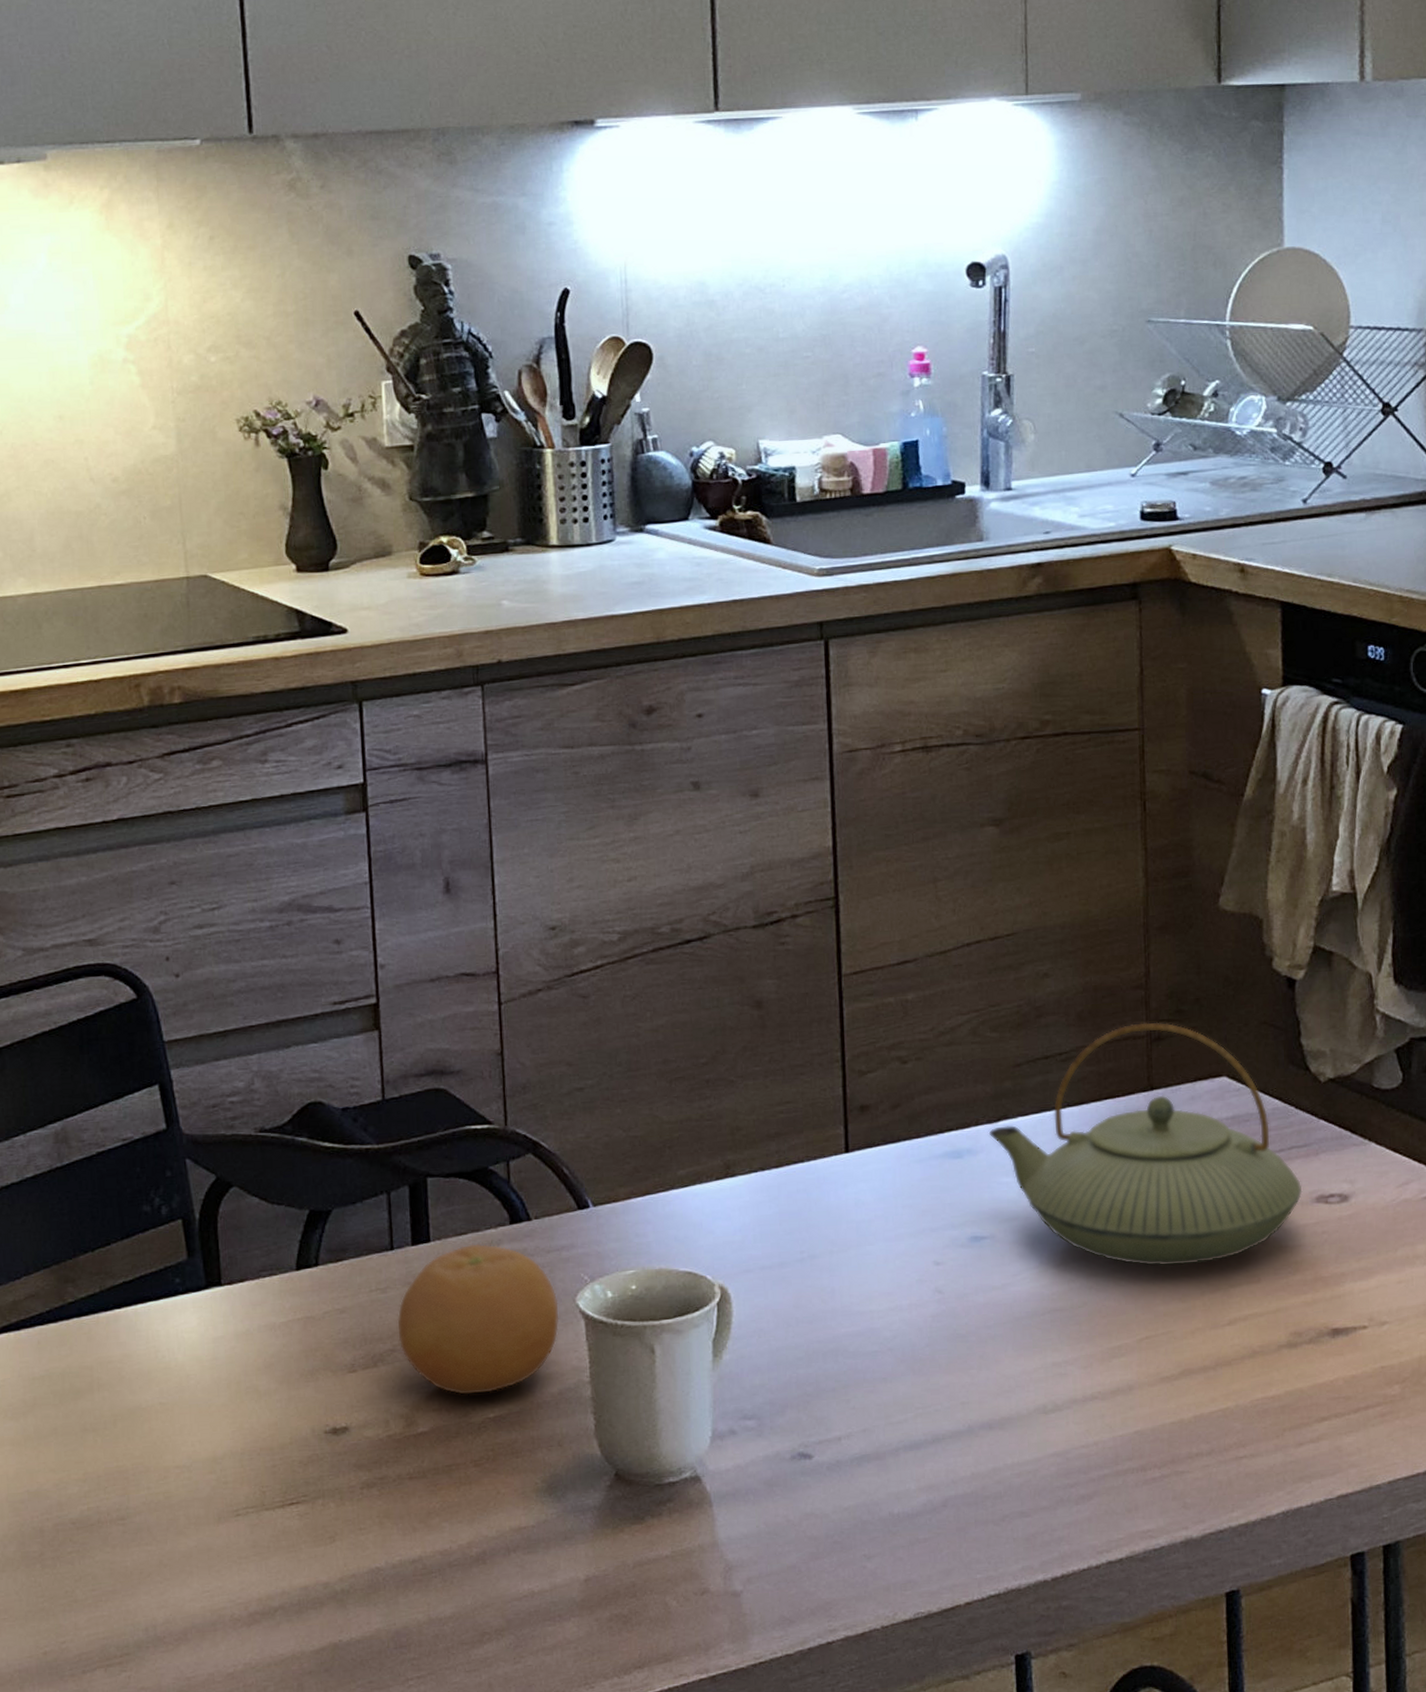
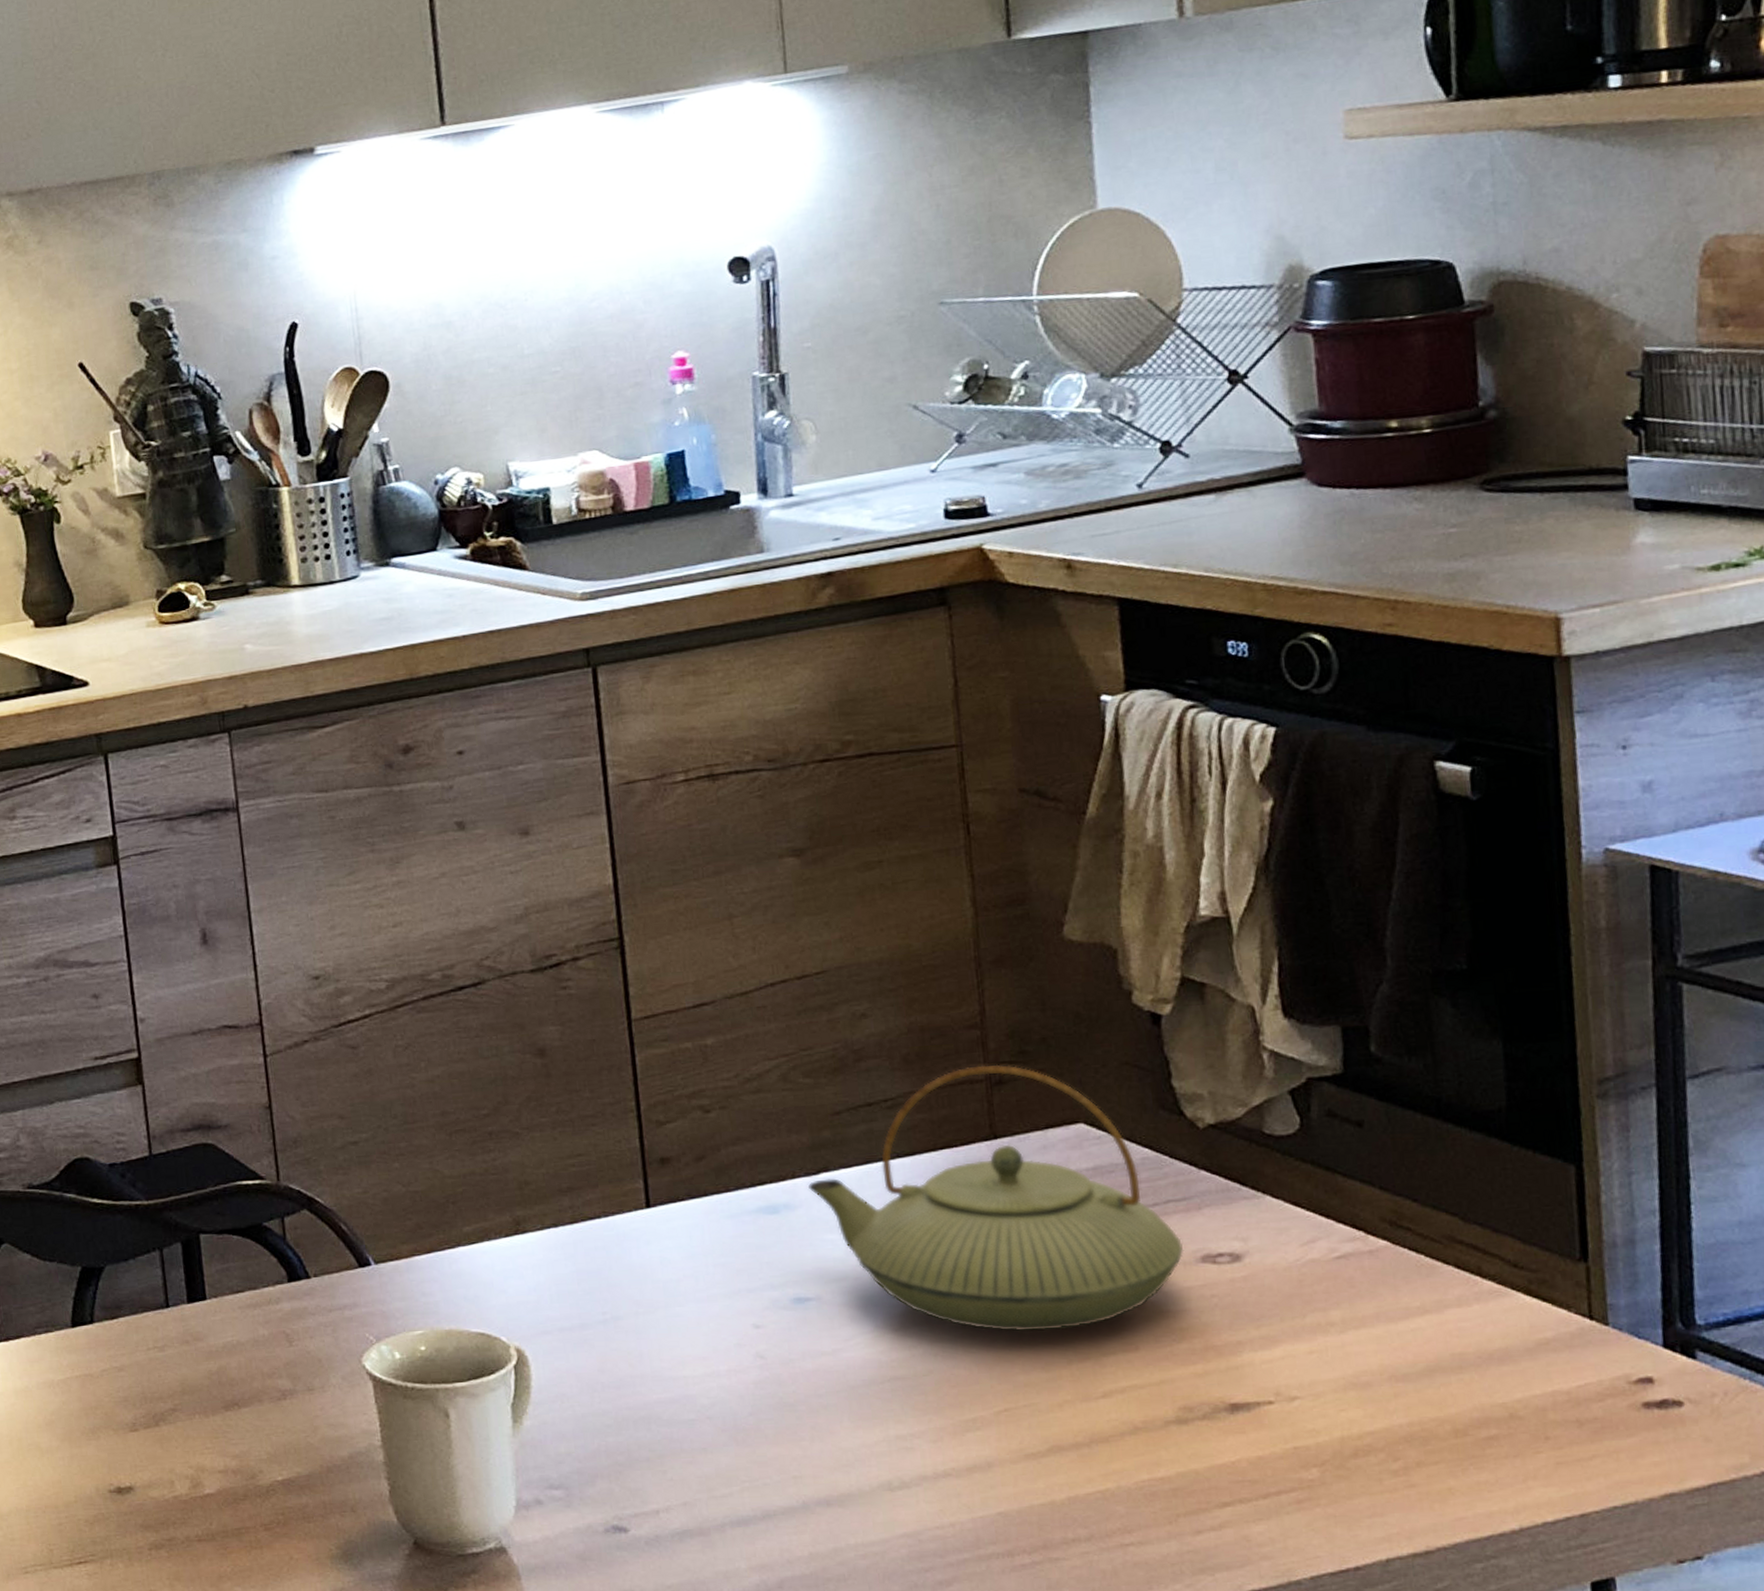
fruit: present [397,1243,559,1395] -> none [177,1302,346,1457]

